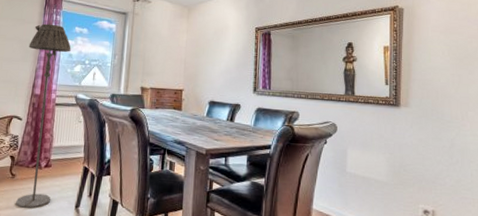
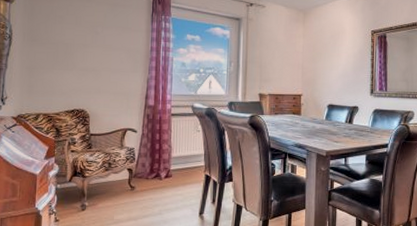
floor lamp: present [15,23,71,209] -> none [137,31,184,219]

